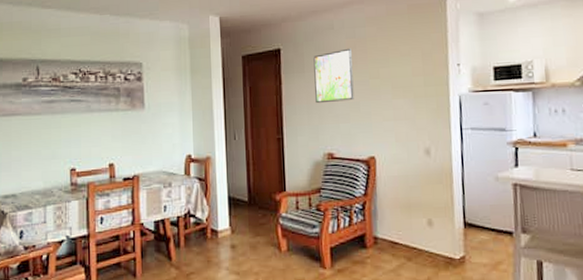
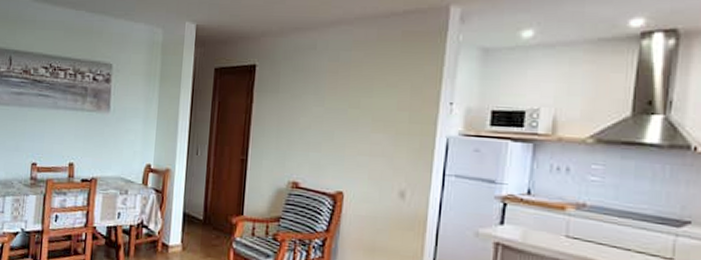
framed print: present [313,48,354,104] -> none [287,72,333,129]

